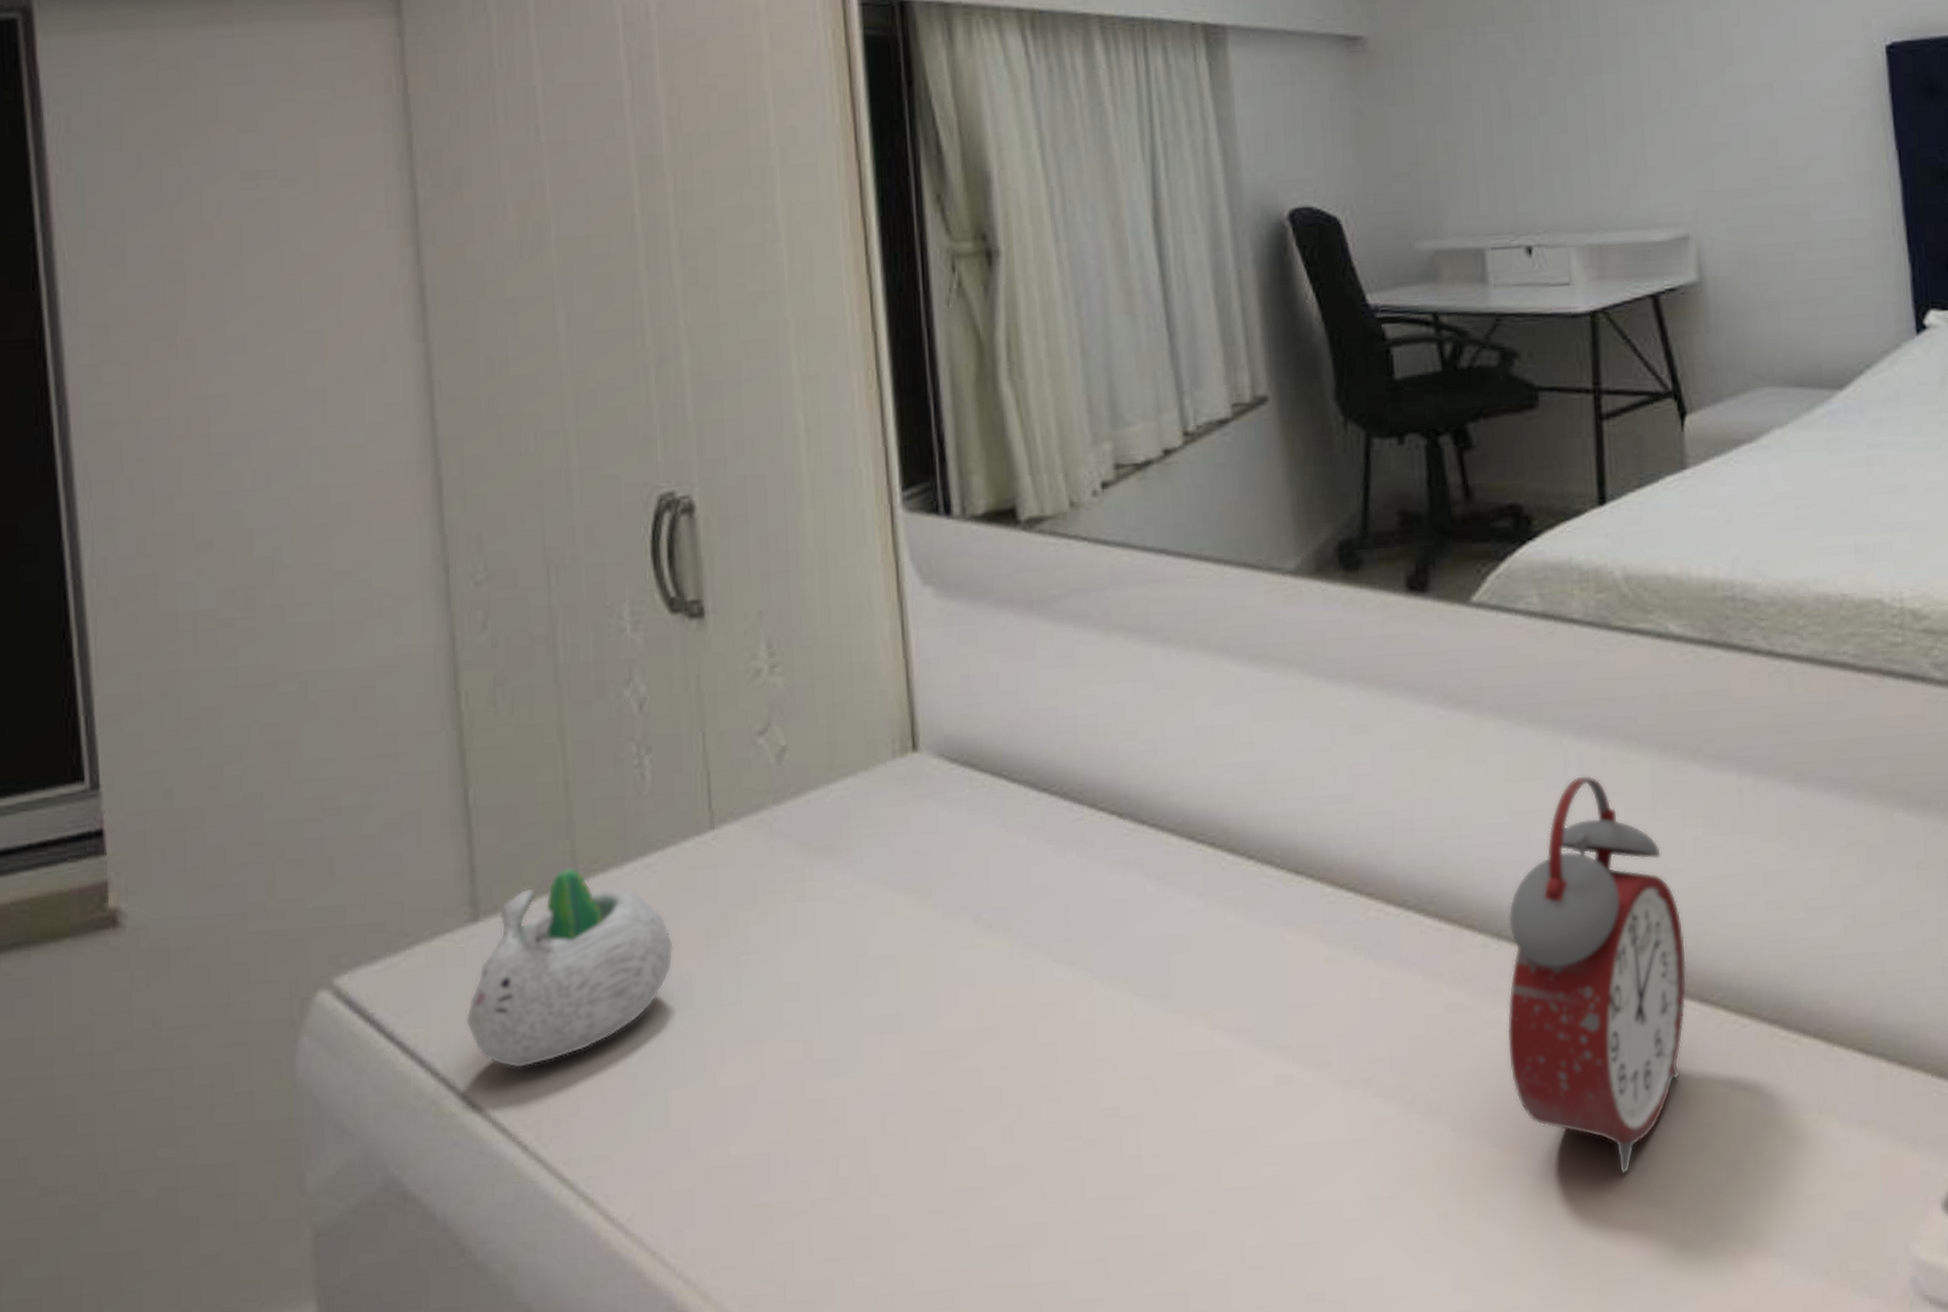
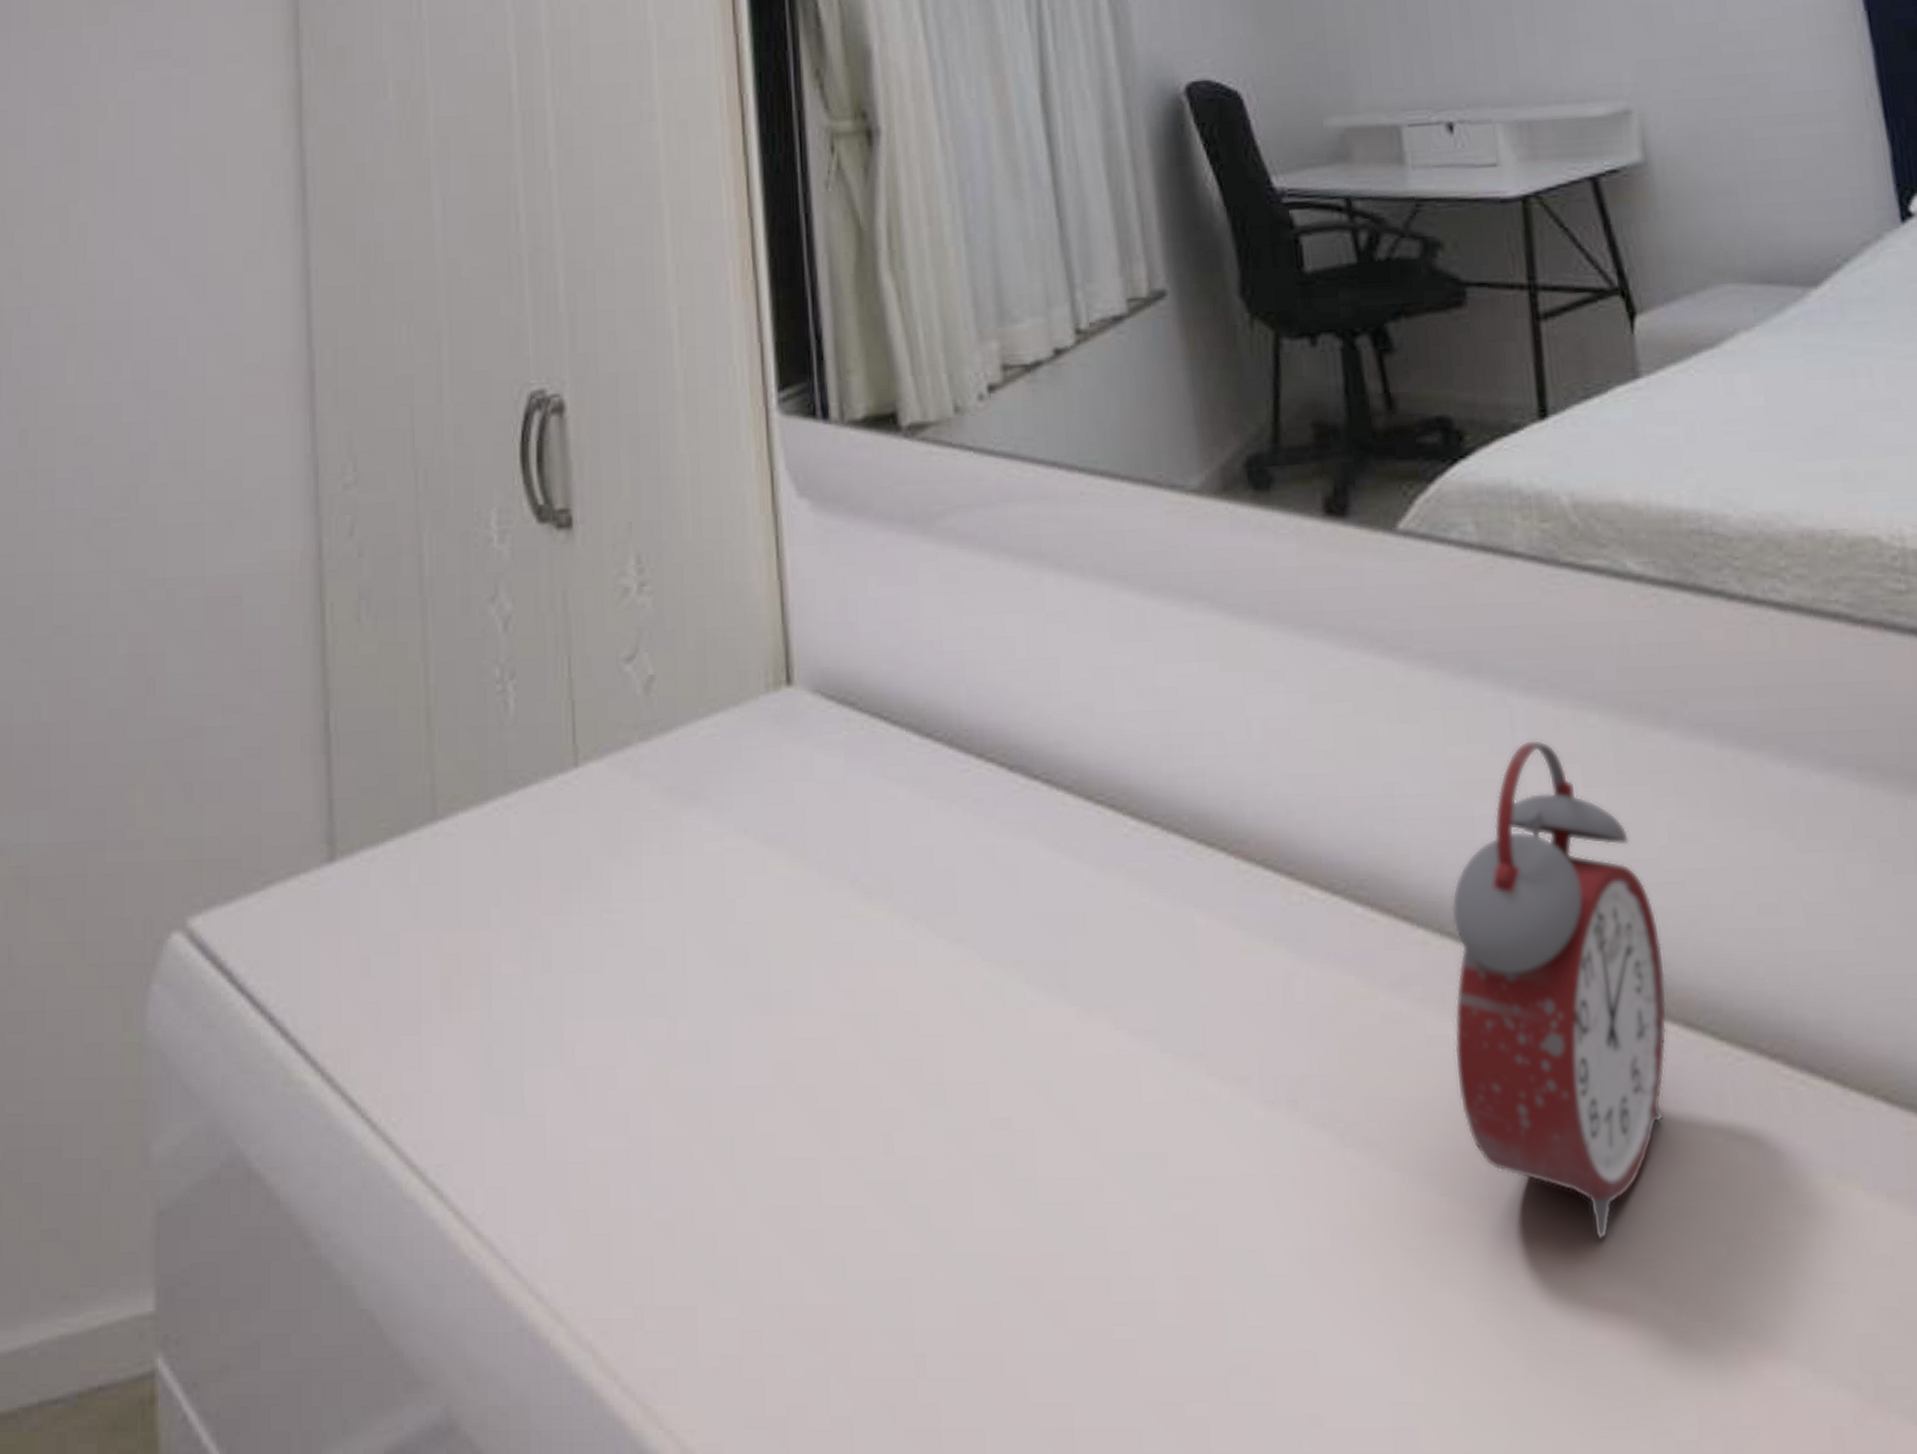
succulent planter: present [465,867,674,1069] -> none [318,804,533,1033]

